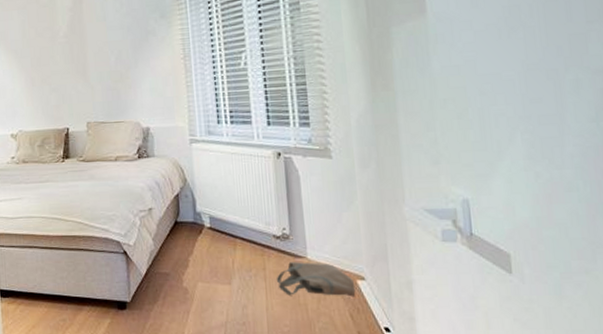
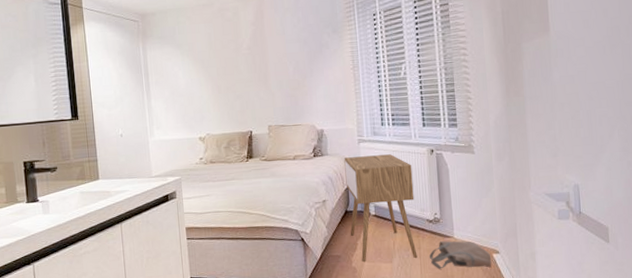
nightstand: none [173,157,262,282] -> present [344,154,418,262]

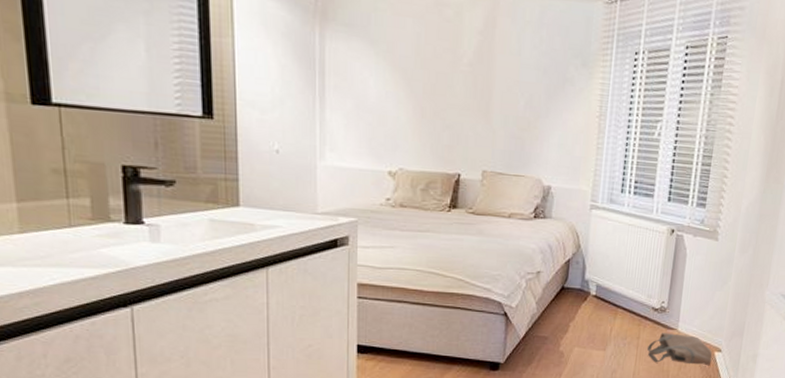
nightstand: present [344,154,418,262] -> none [563,224,647,348]

